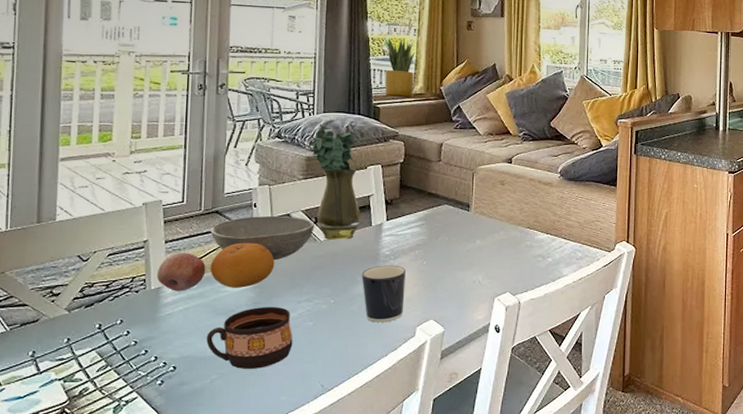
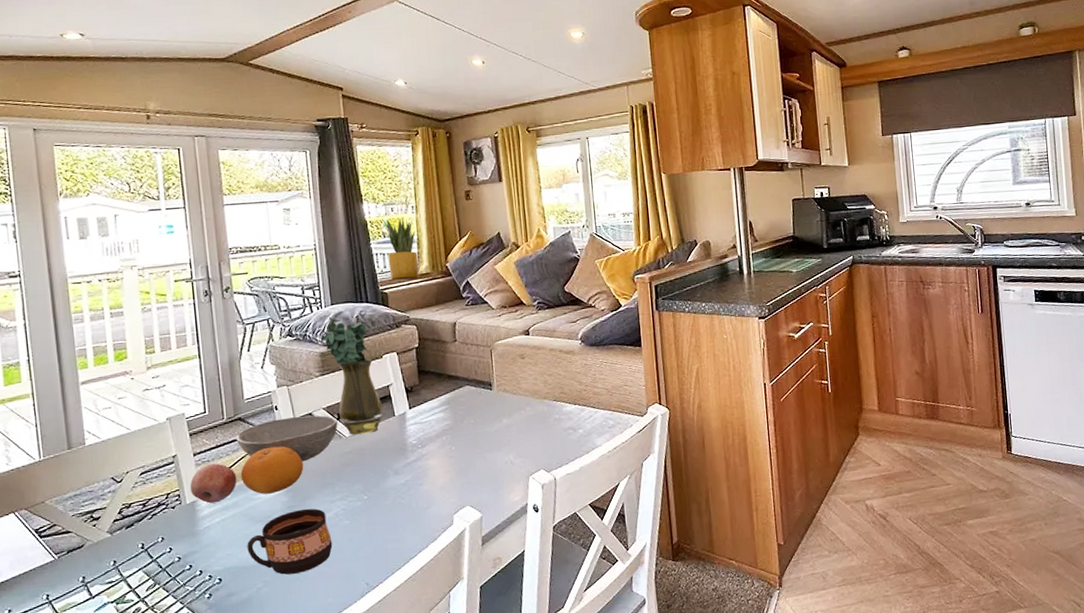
mug: present [361,265,406,322] -> none [391,454,438,515]

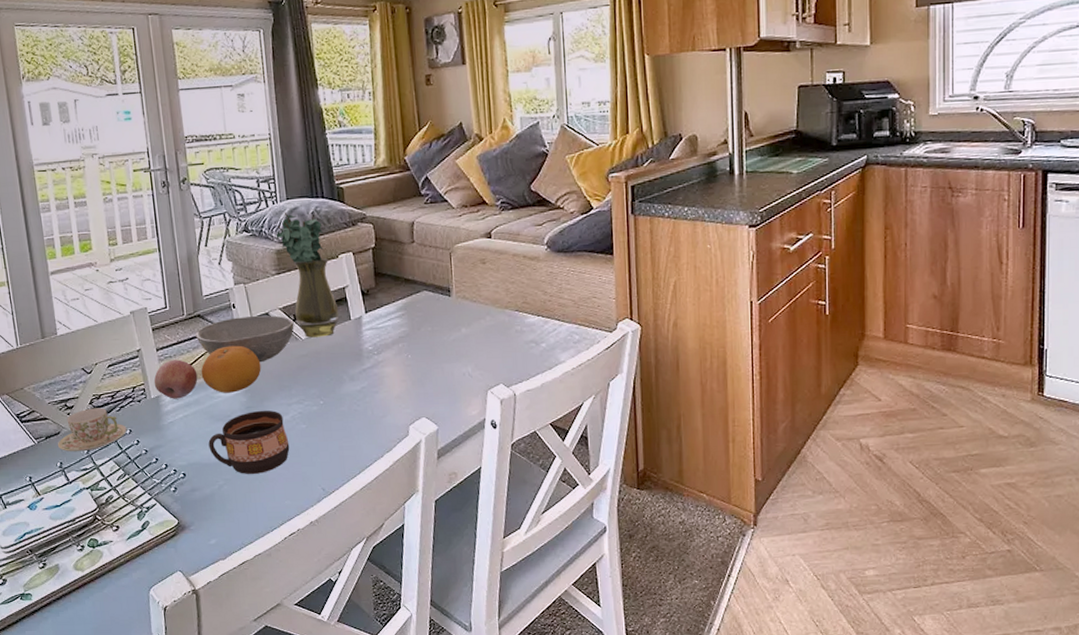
teacup: none [80,517,159,565] -> present [57,407,127,452]
planter: present [382,217,420,281] -> none [338,104,377,175]

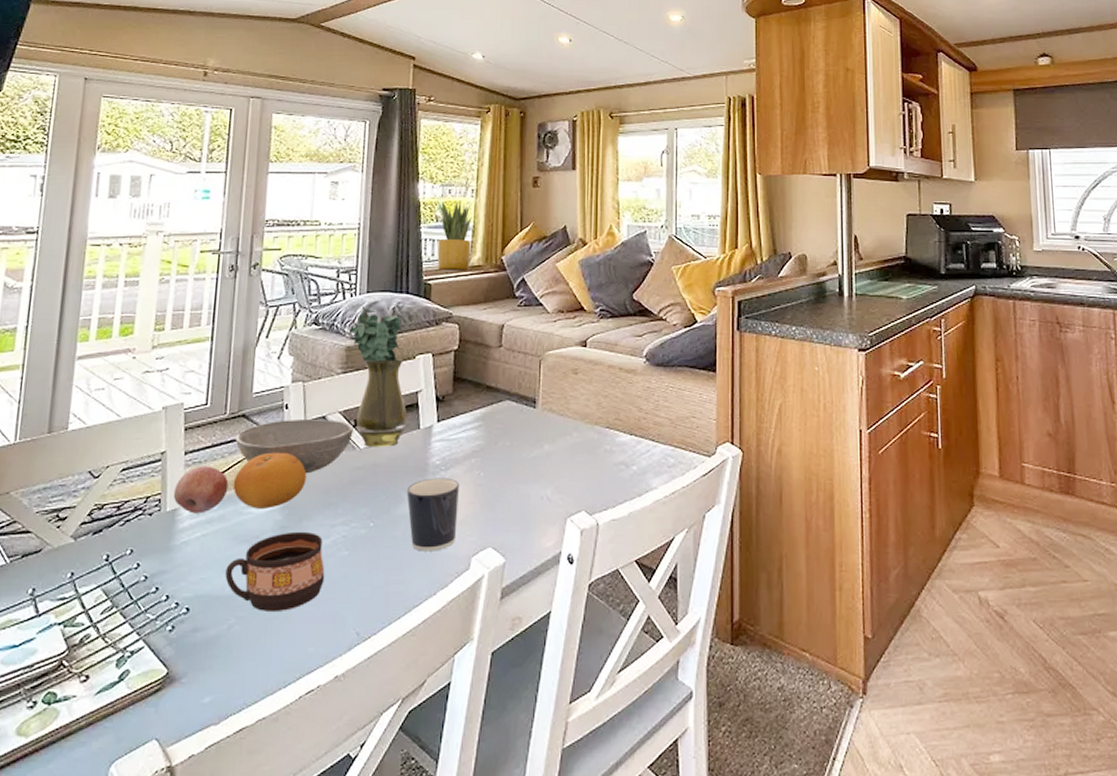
teacup: present [57,407,127,452] -> none [34,520,128,576]
planter: none [338,104,377,175] -> present [437,200,472,272]
mug: none [347,361,394,423] -> present [406,478,459,551]

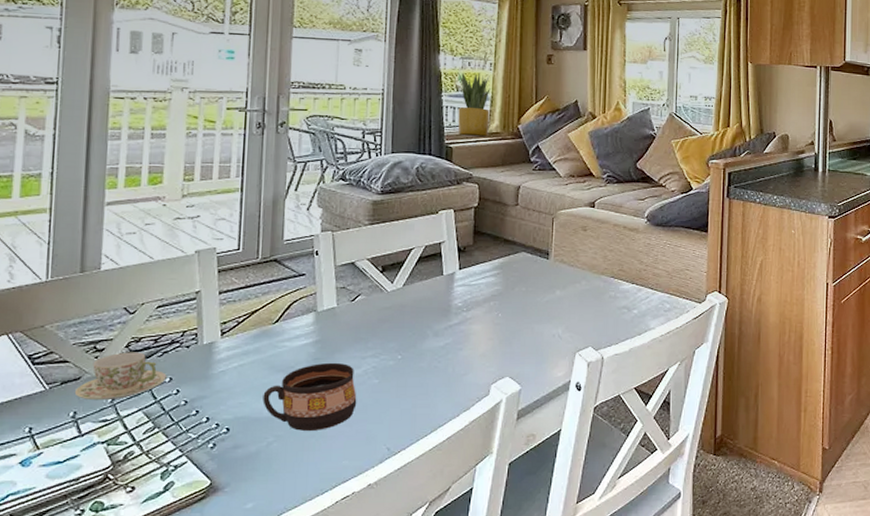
teacup: none [34,520,128,576] -> present [74,352,167,401]
fruit: present [173,466,229,514] -> none [209,304,263,346]
fruit: present [233,452,307,509] -> none [267,293,338,343]
bowl: present [235,418,354,474] -> none [268,264,381,313]
vase: present [348,305,408,447] -> none [374,164,432,290]
mug: present [406,478,459,551] -> none [431,317,479,380]

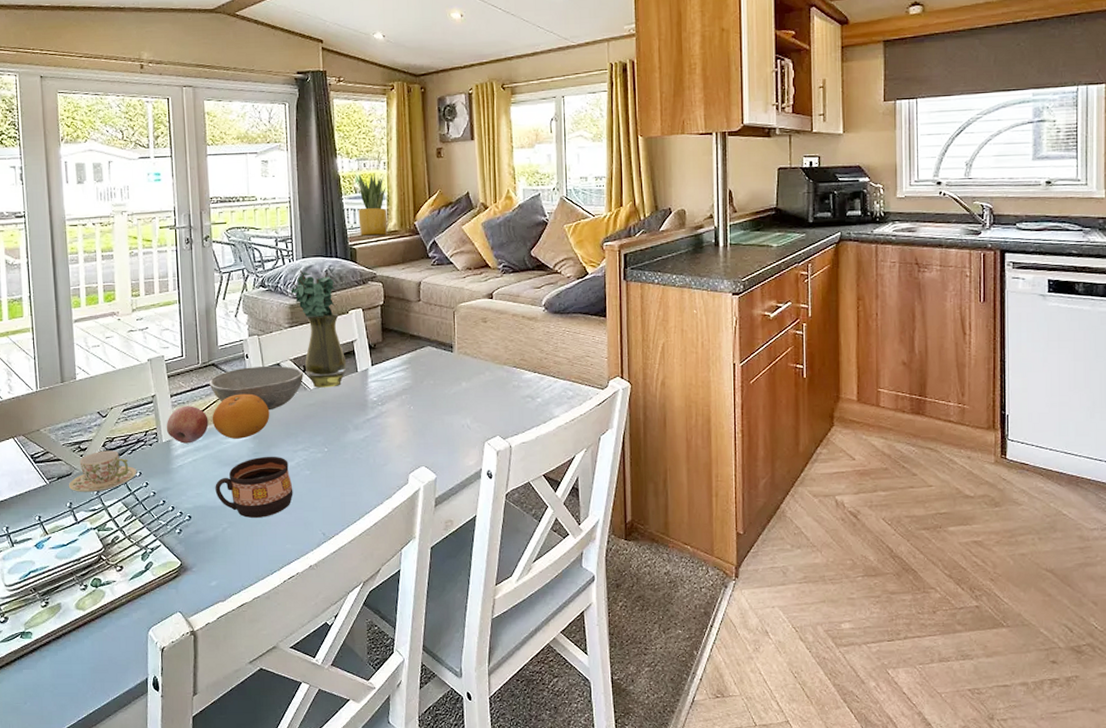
fruit: none [209,304,263,346] -> present [166,406,209,444]
fruit: none [267,293,338,343] -> present [212,393,270,439]
bowl: none [268,264,381,313] -> present [209,365,304,411]
vase: none [374,164,432,290] -> present [290,269,347,388]

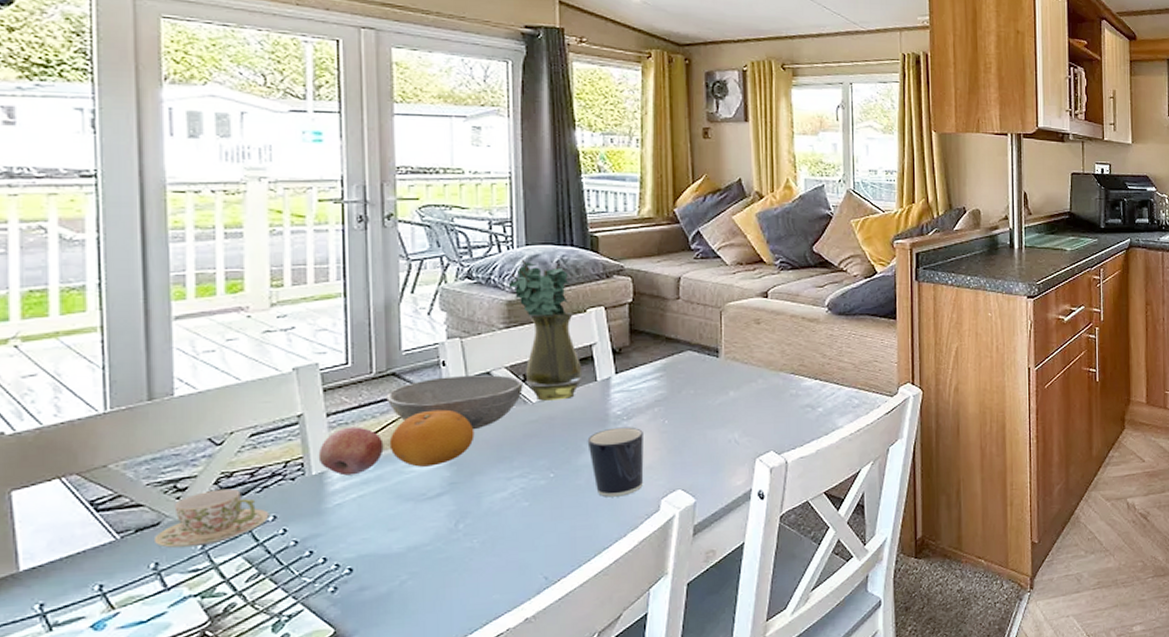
cup: present [215,456,293,518] -> none [391,486,505,565]
mug: none [351,411,395,470] -> present [587,427,644,497]
planter: present [354,173,388,237] -> none [598,150,640,224]

